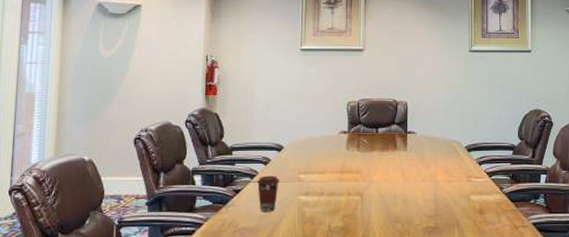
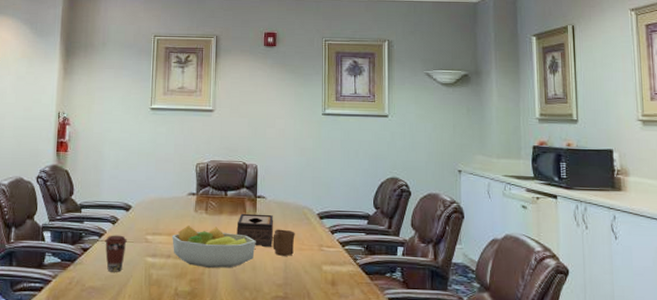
fruit bowl: none [325,163,407,203] -> present [172,226,256,268]
tissue box: none [388,149,424,180] -> present [236,213,274,247]
mug: none [423,163,444,188] -> present [272,229,295,256]

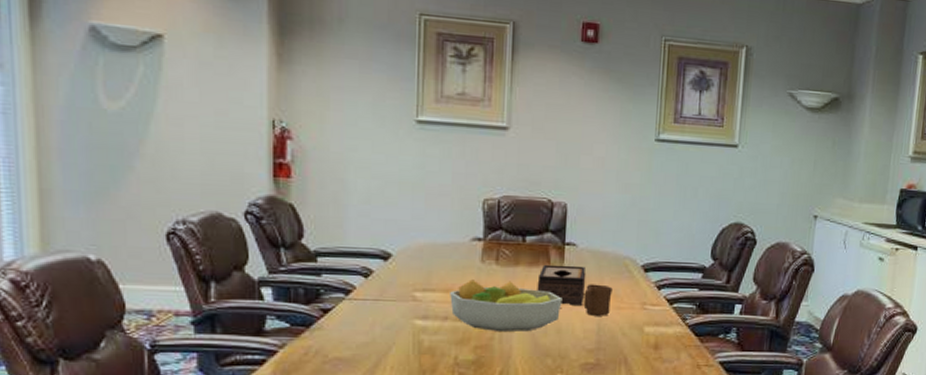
coffee cup: present [104,235,127,272] -> none [353,291,386,339]

